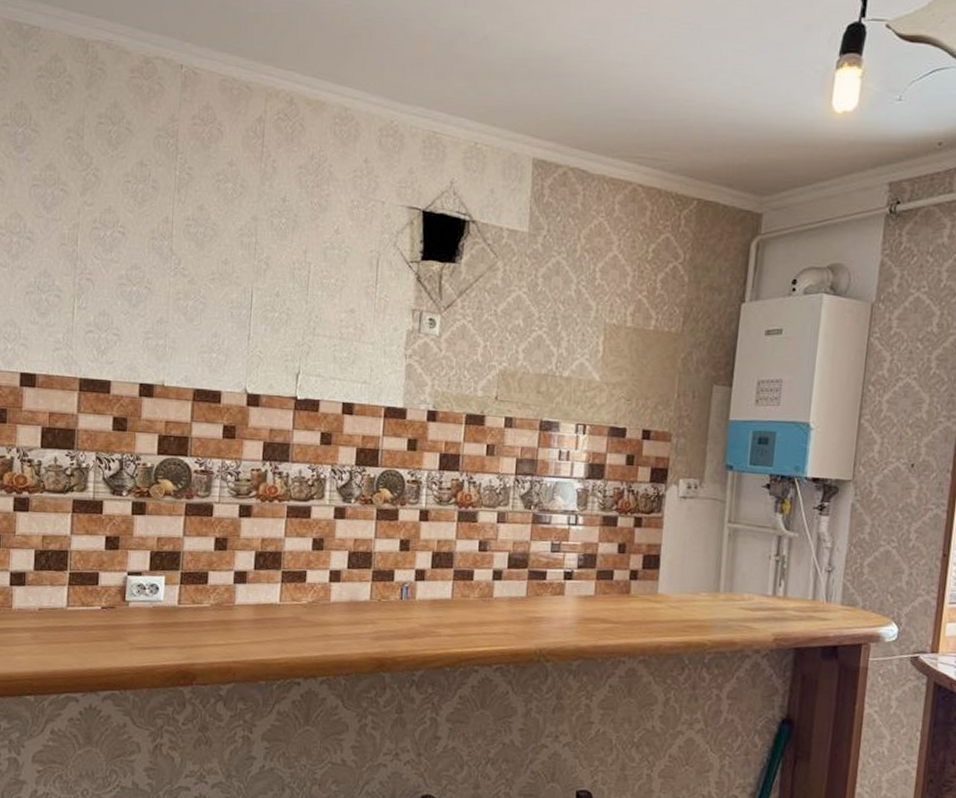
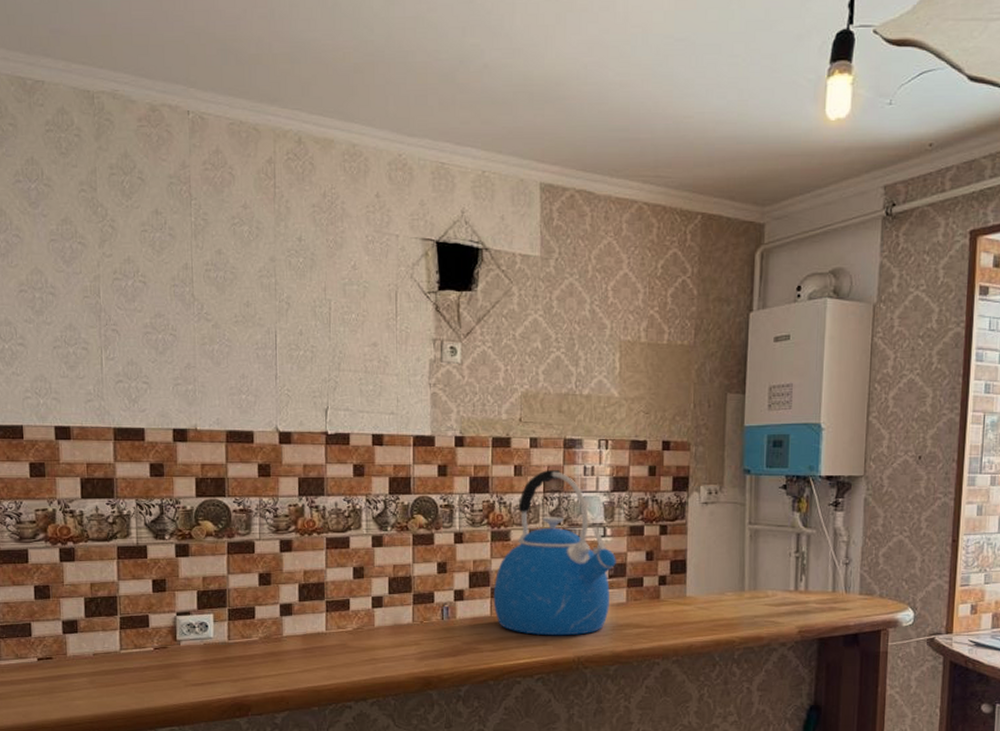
kettle: none [455,452,587,626] -> present [493,470,616,636]

